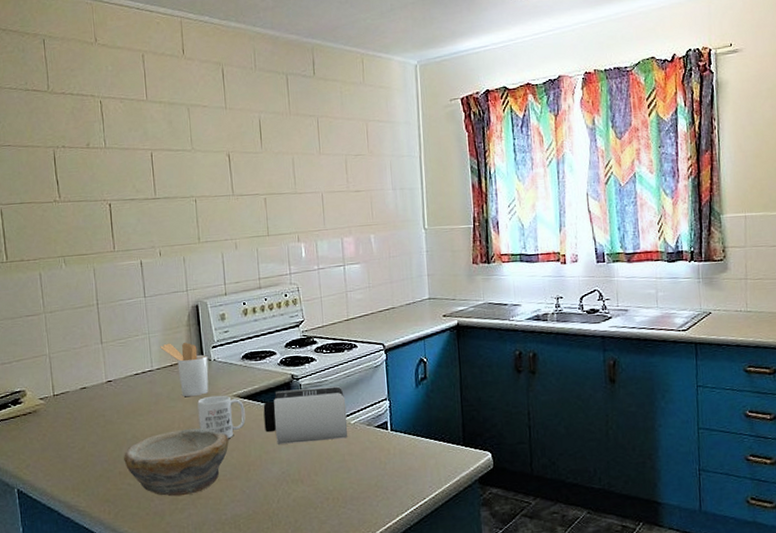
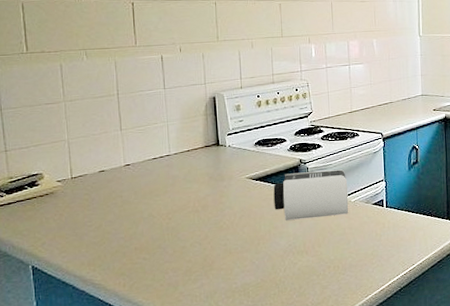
bowl: present [124,428,229,497] -> none [140,206,241,269]
utensil holder: present [160,342,209,397] -> none [178,129,224,179]
mug: present [197,395,246,439] -> none [212,177,257,217]

